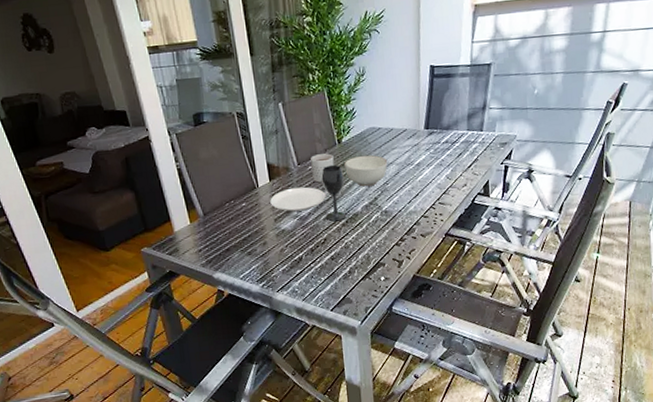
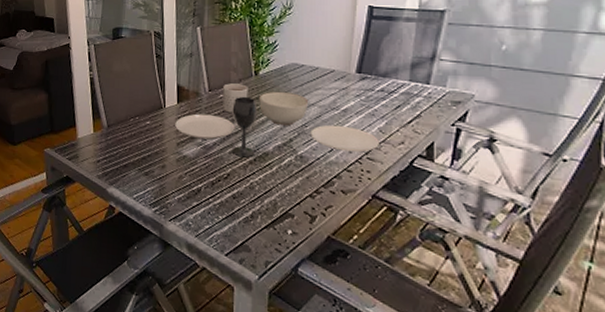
plate: none [391,178,448,201] -> present [310,124,379,153]

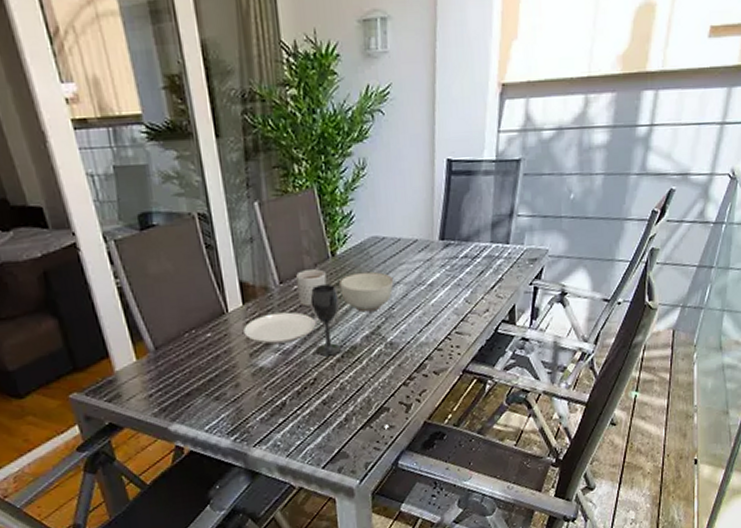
plate: present [310,124,379,153] -> none [398,301,466,330]

